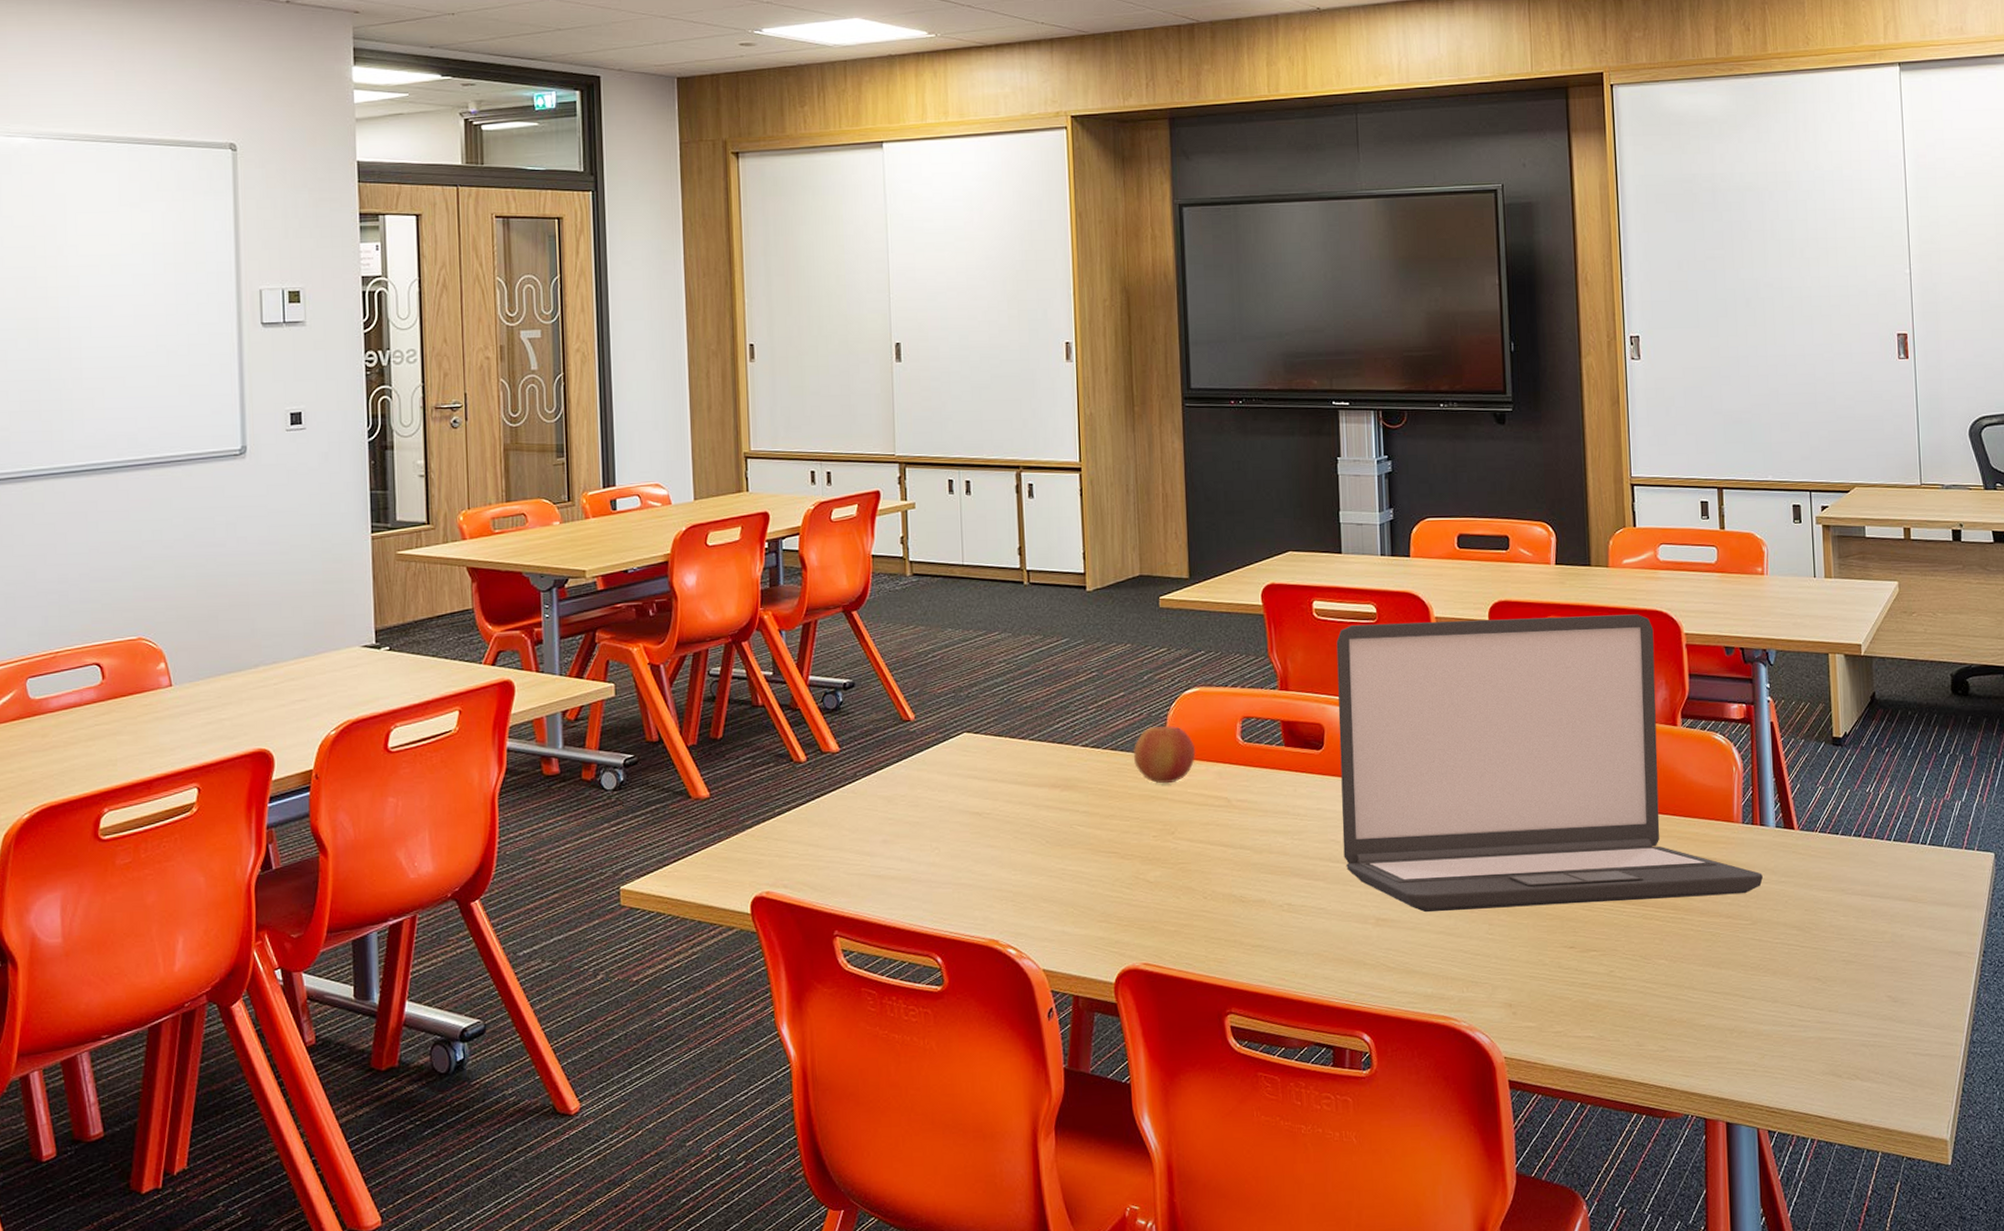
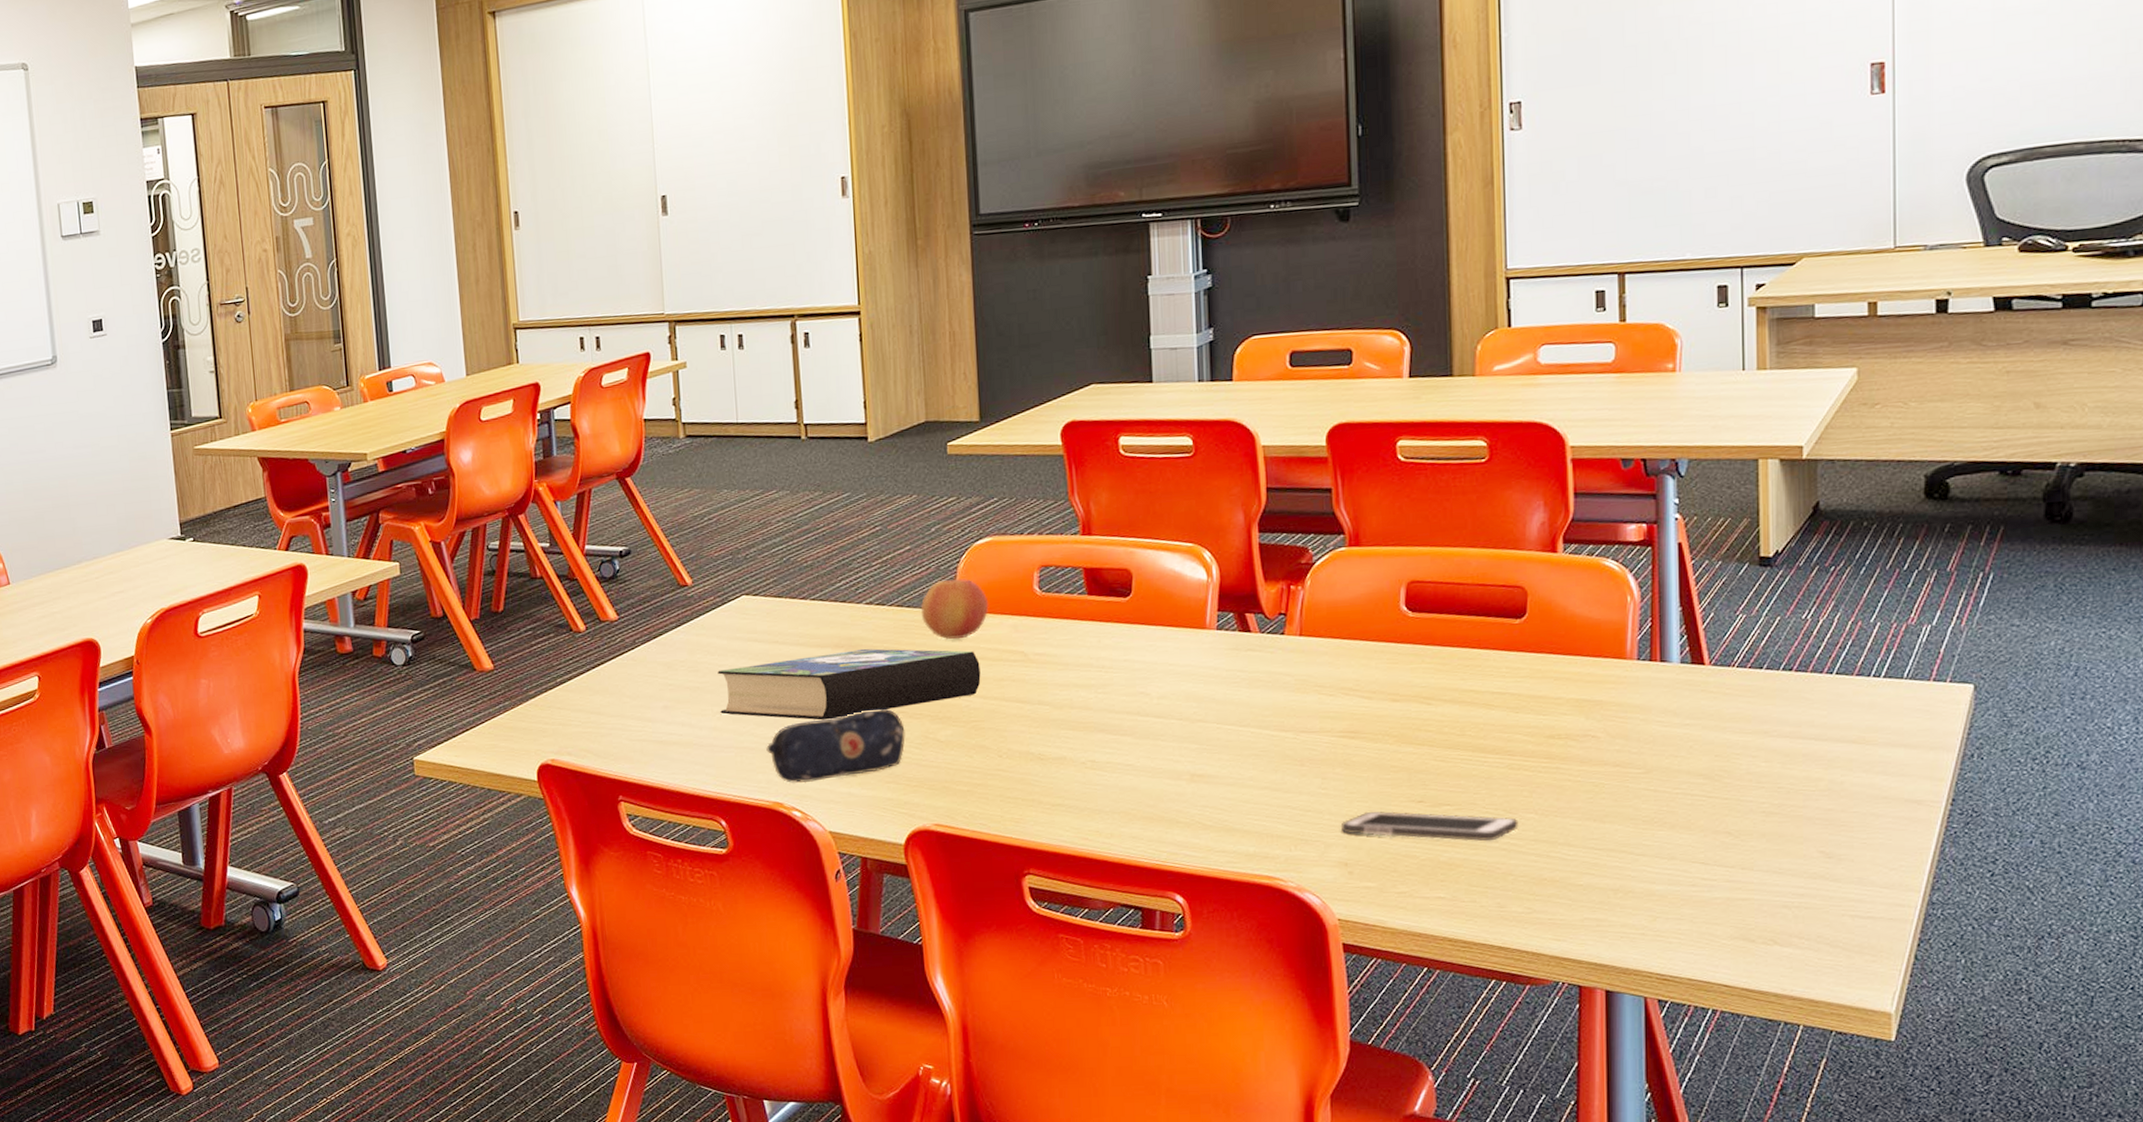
book: none [937,790,1188,859] -> present [717,648,981,721]
pencil case: none [983,848,1117,922] -> present [766,708,905,784]
laptop: present [1336,614,1763,913] -> none [1146,427,1661,767]
cell phone: none [1506,956,1653,985] -> present [1342,811,1519,842]

